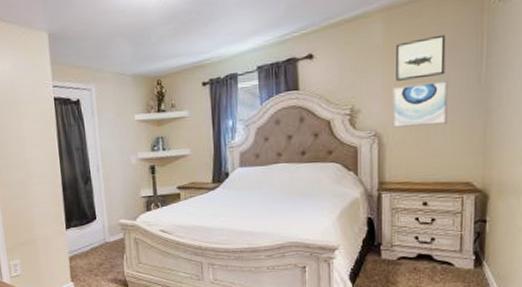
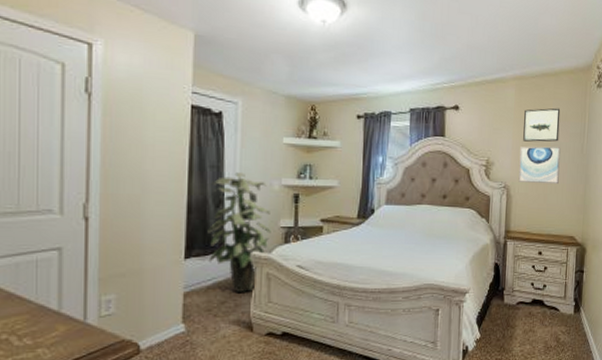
indoor plant: none [78,151,134,255] -> present [207,172,271,292]

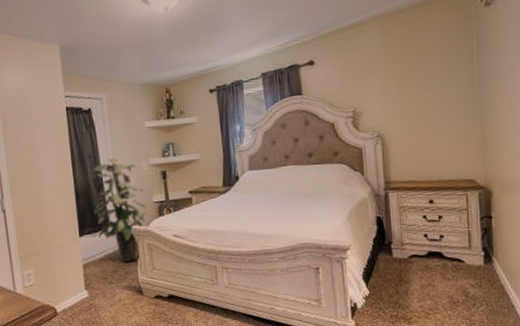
wall art: present [518,146,561,185] -> none [392,83,446,129]
wall art: present [523,108,561,142] -> none [392,39,440,84]

